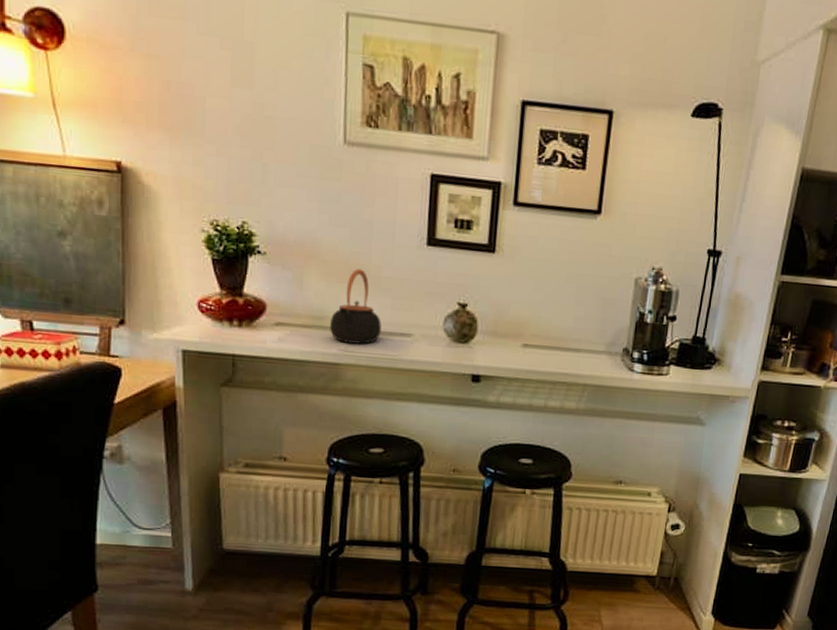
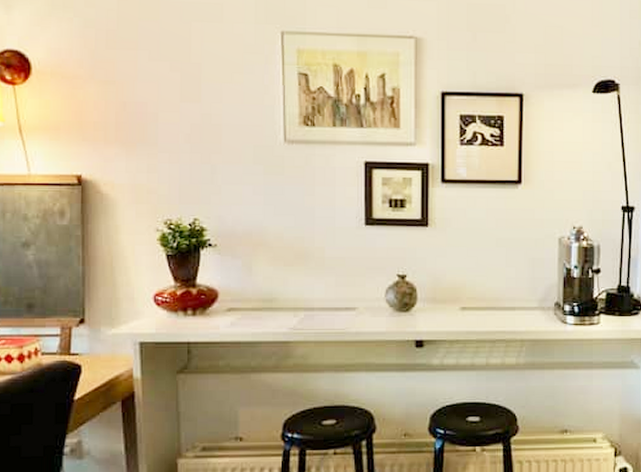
teapot: present [330,268,382,344] -> none [279,252,327,321]

